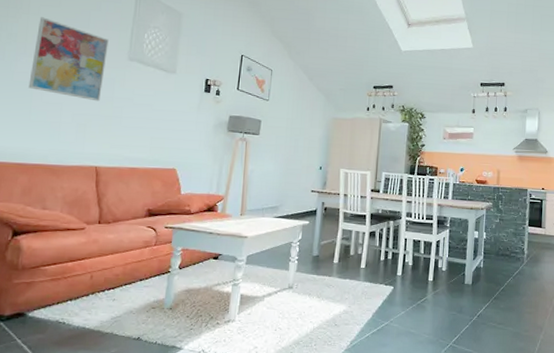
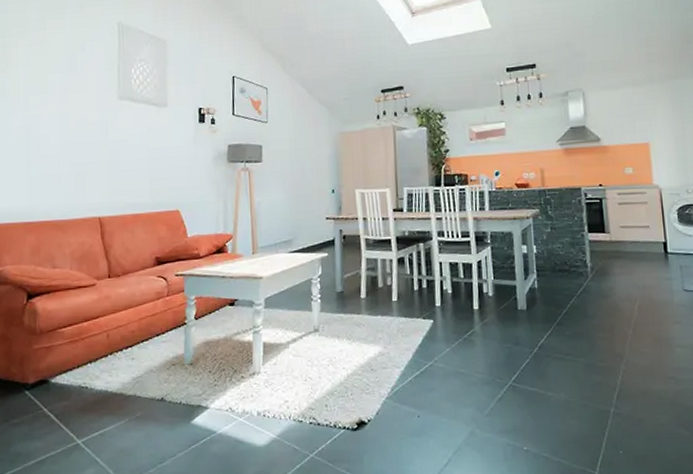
wall art: present [28,17,109,102] -> none [25,67,97,148]

